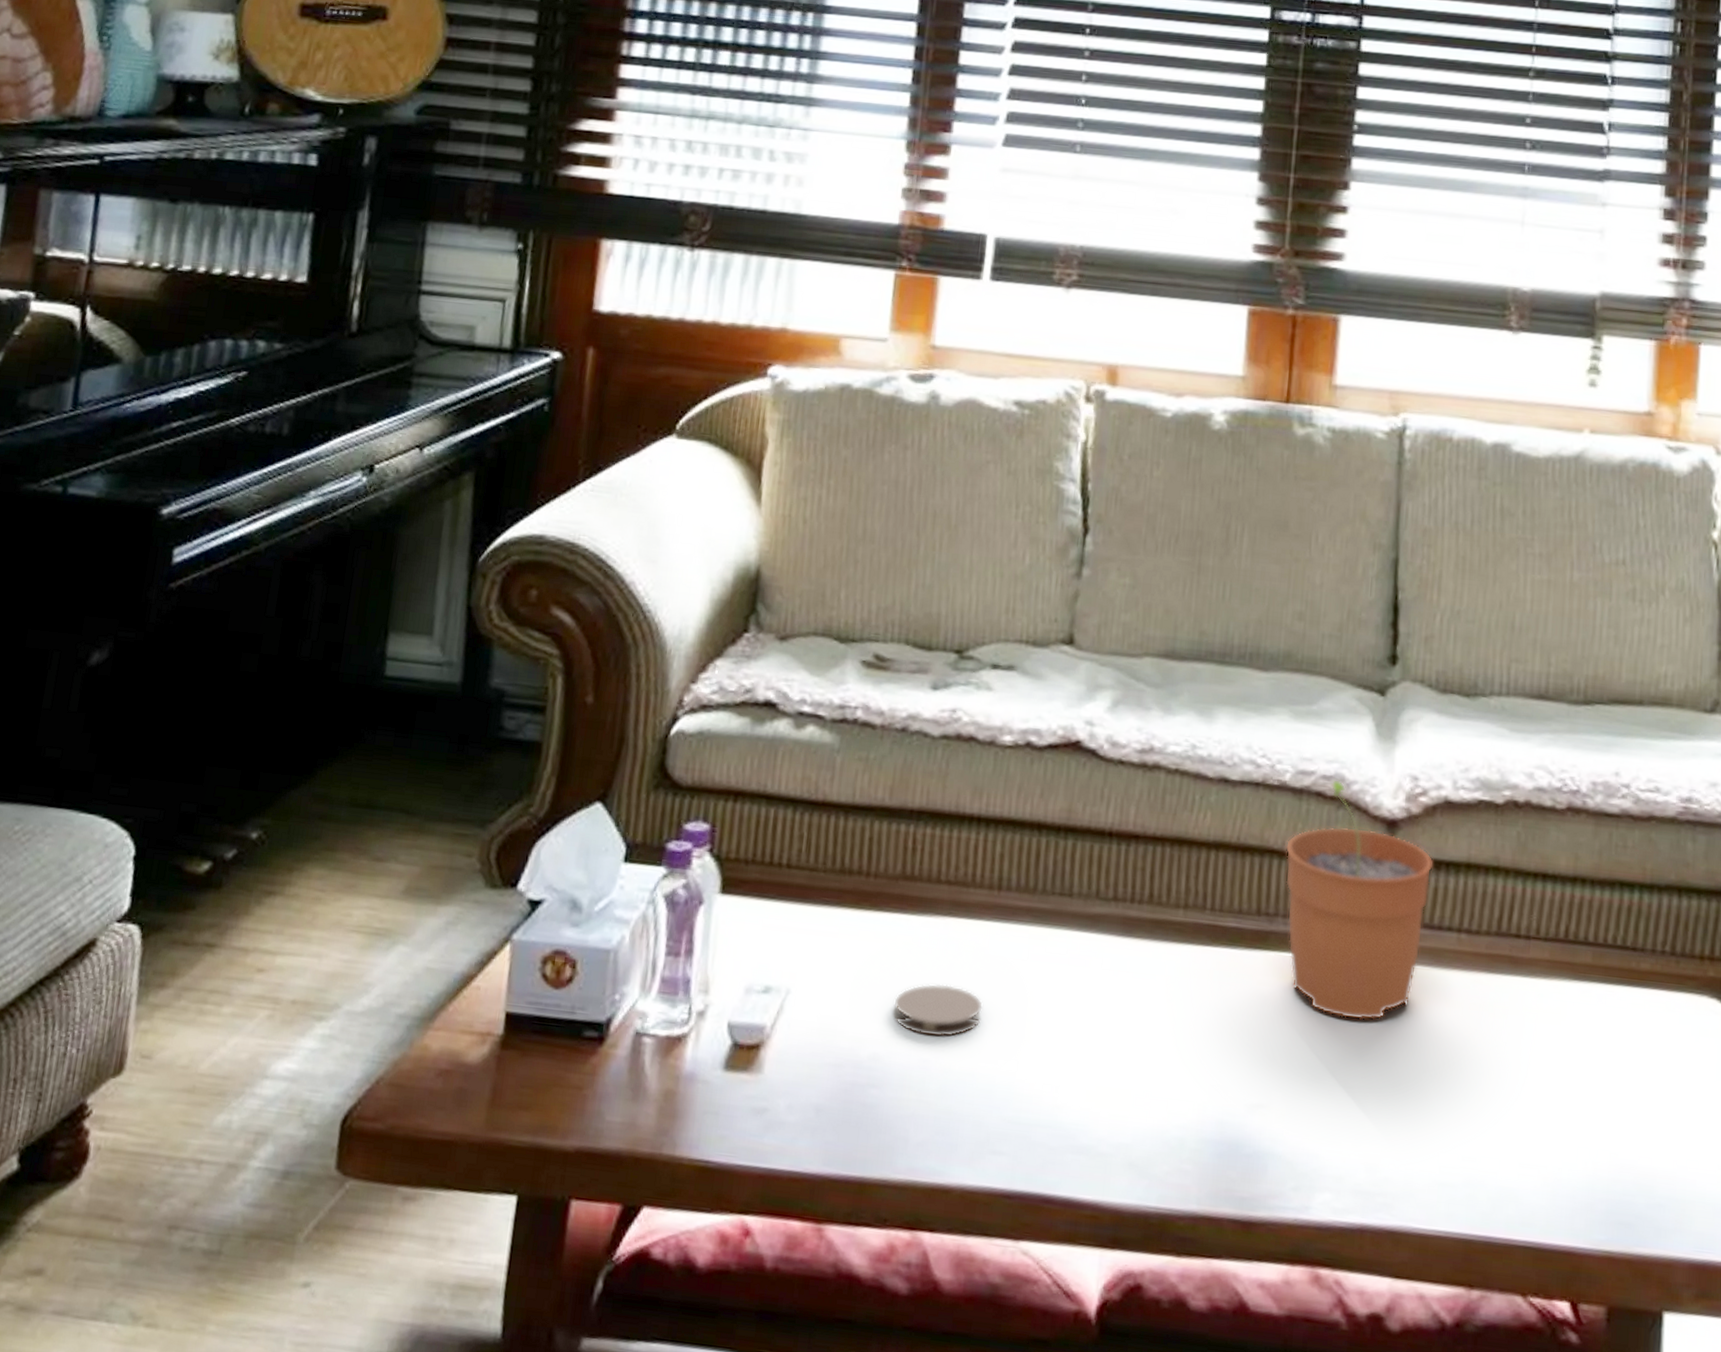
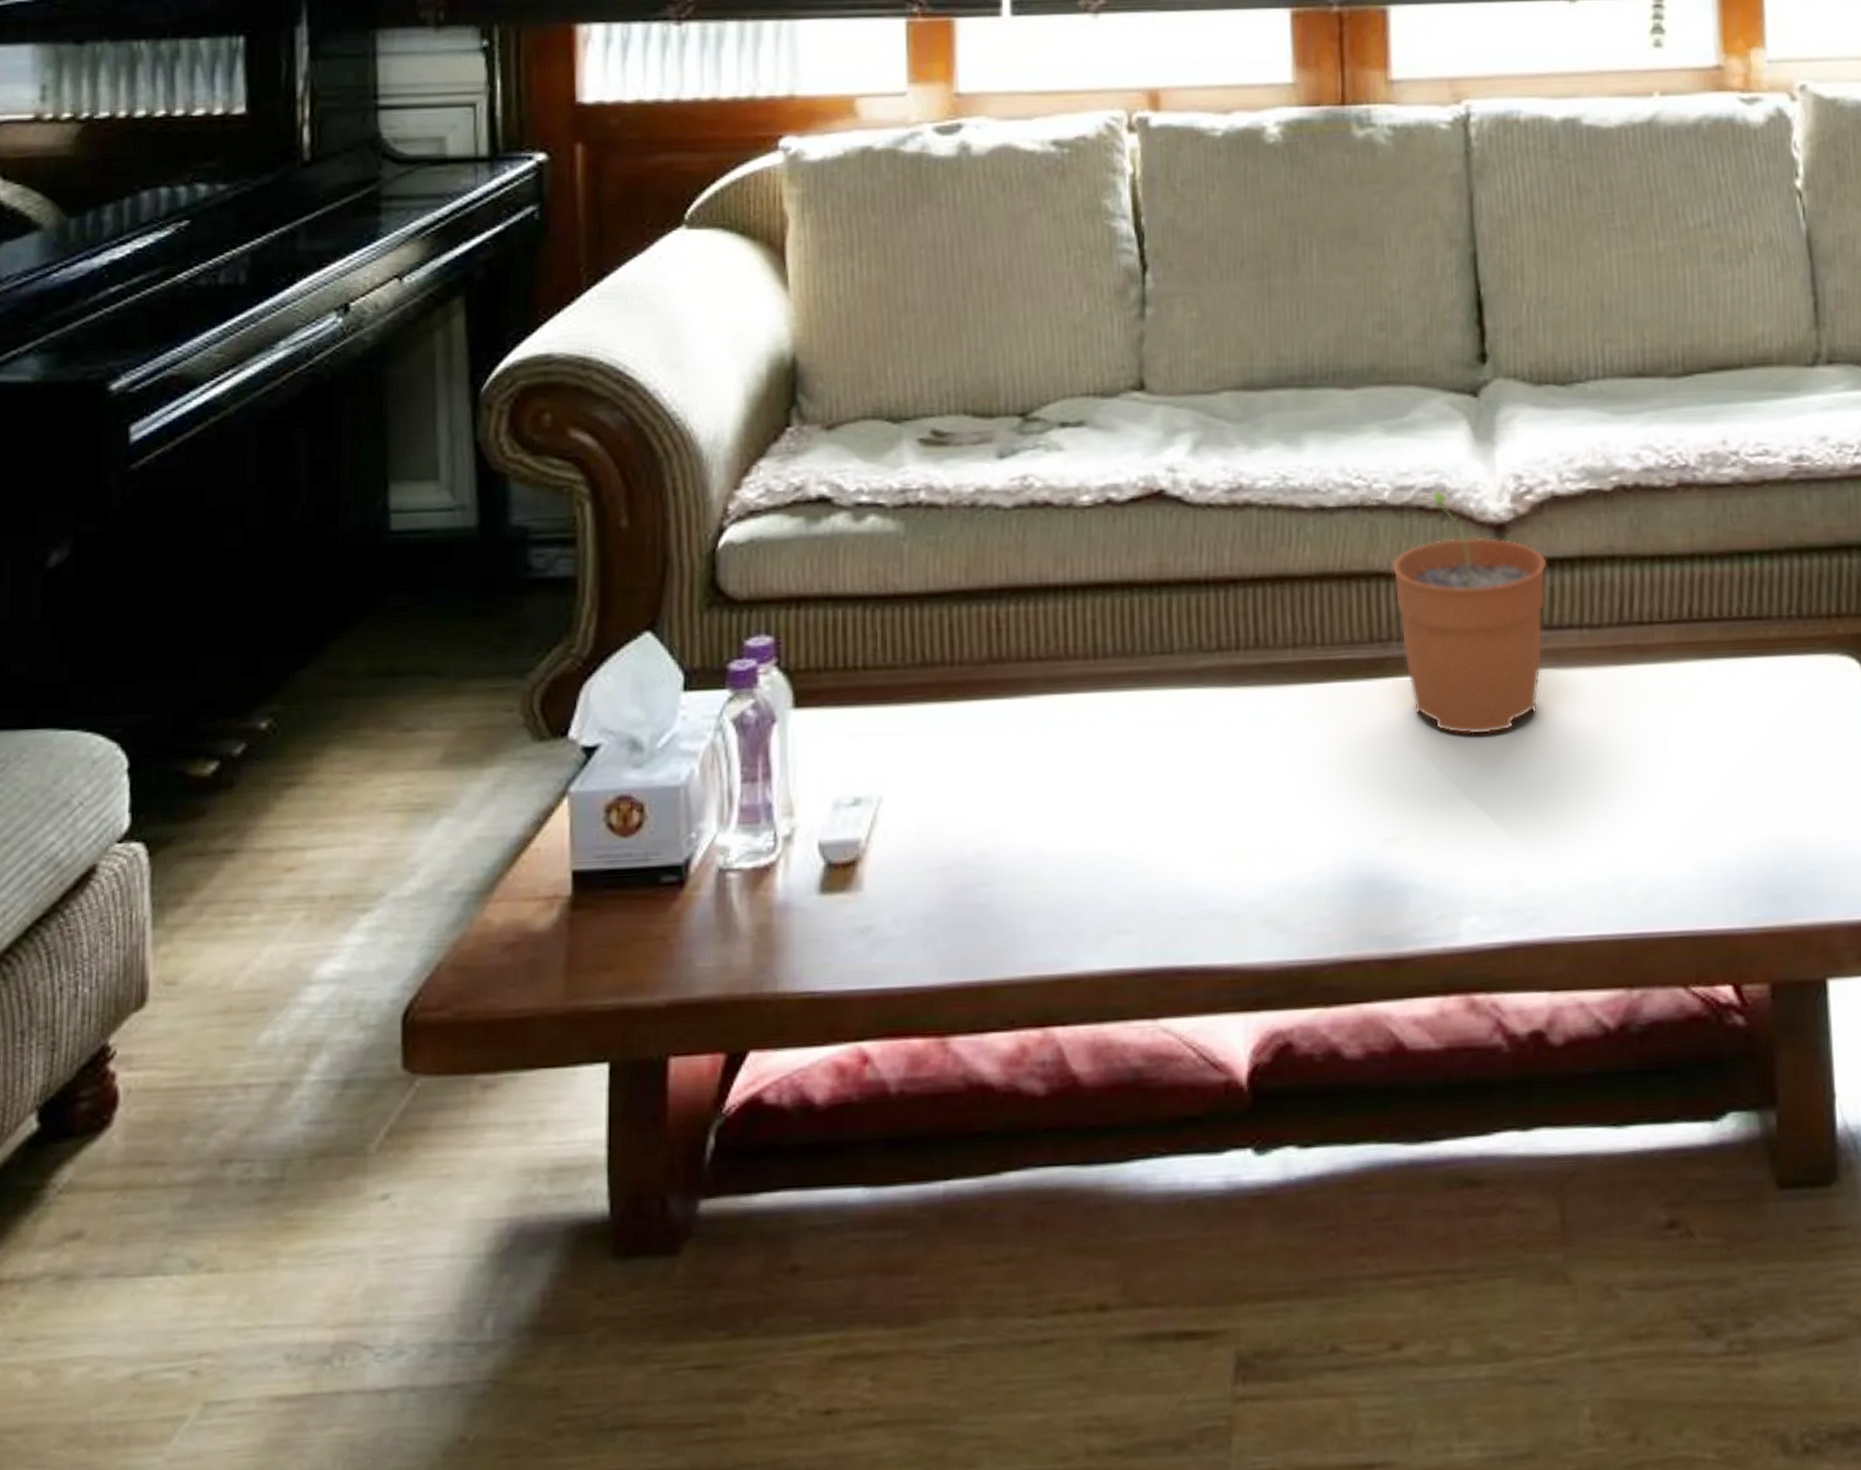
coaster: present [894,983,982,1038] -> none [996,765,1091,824]

